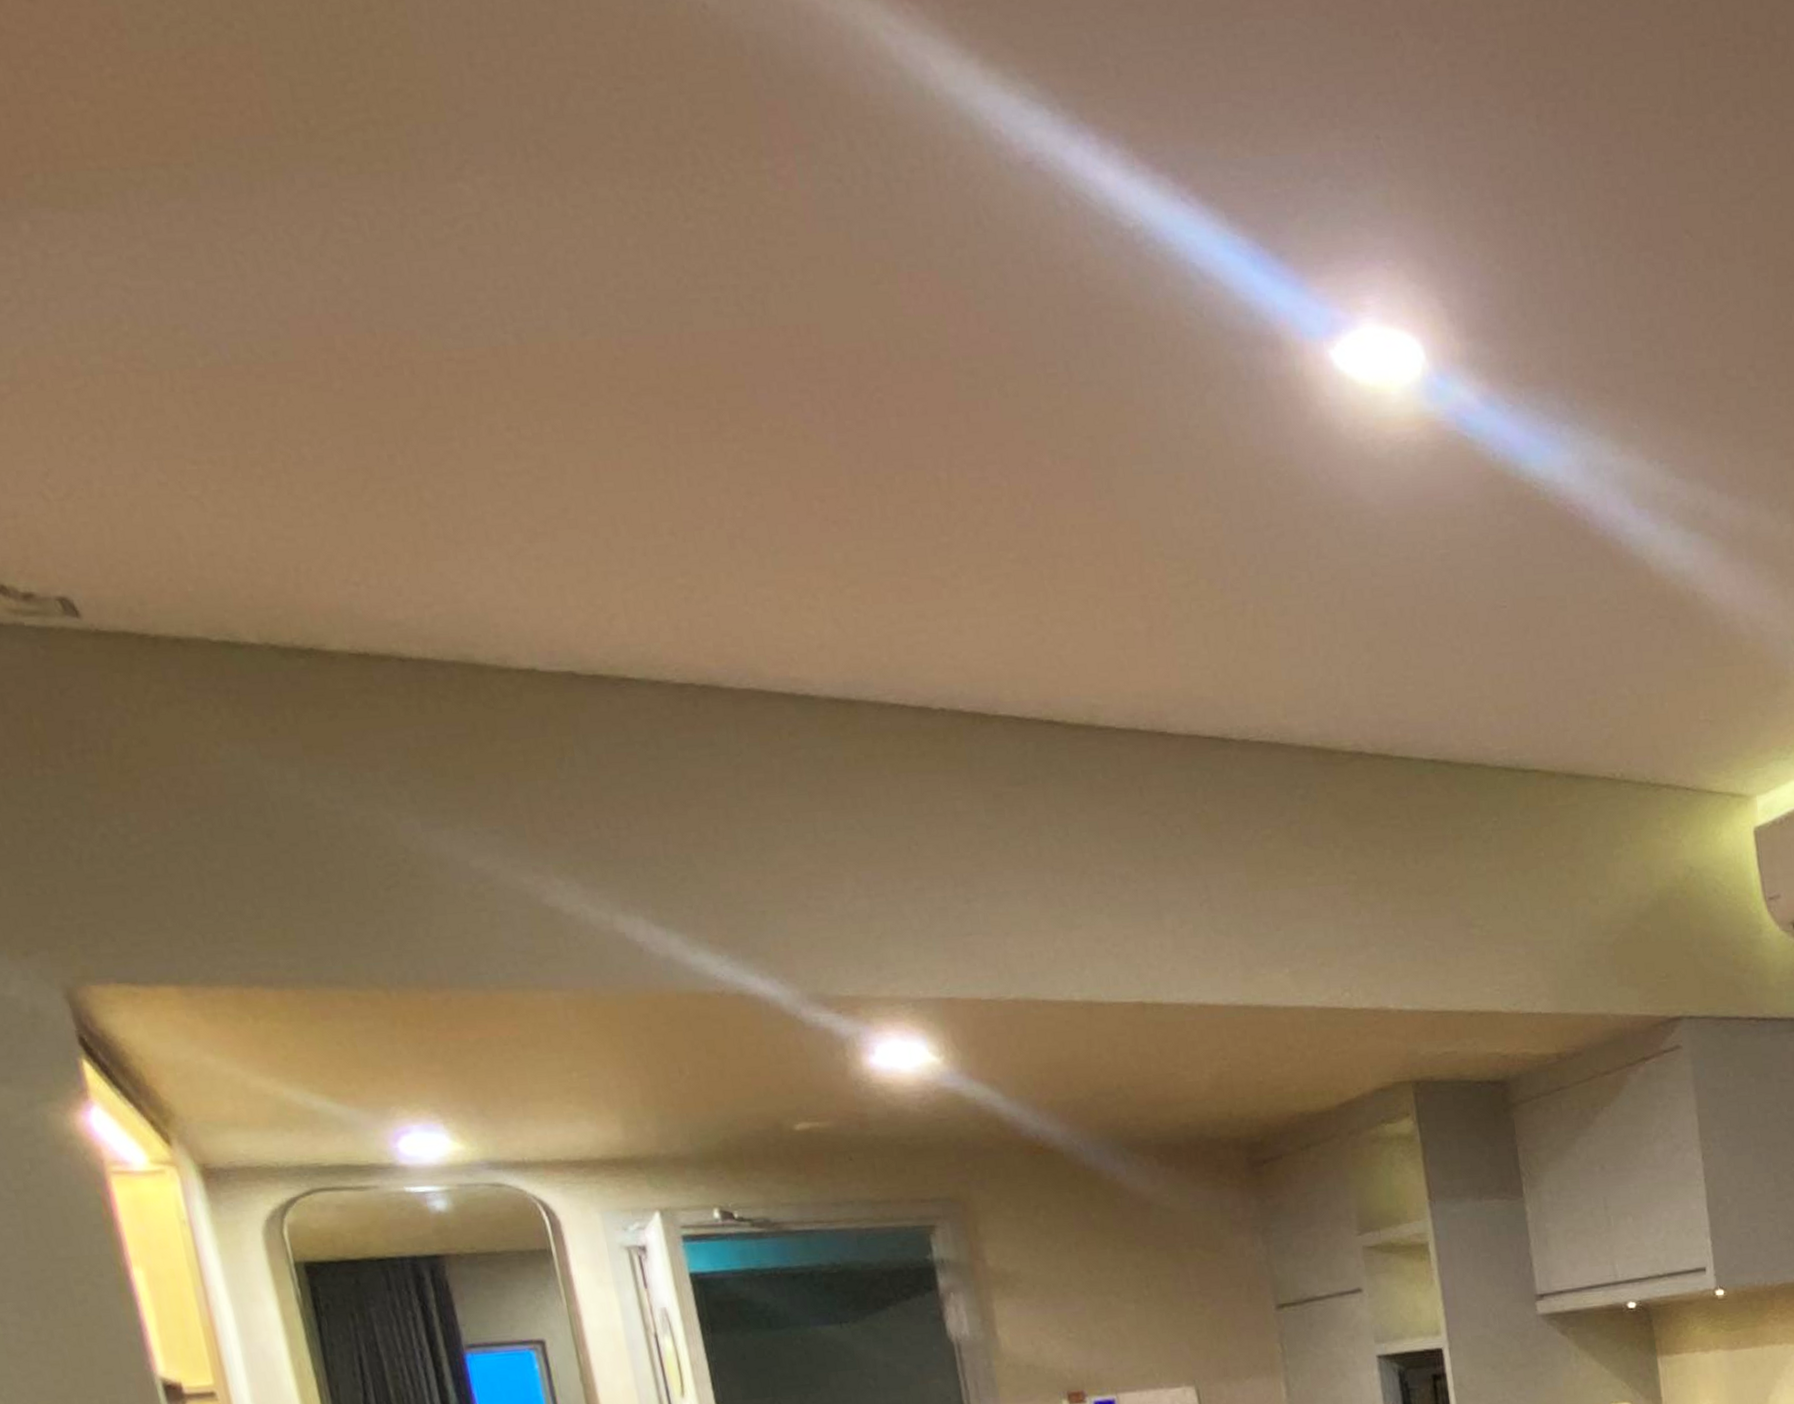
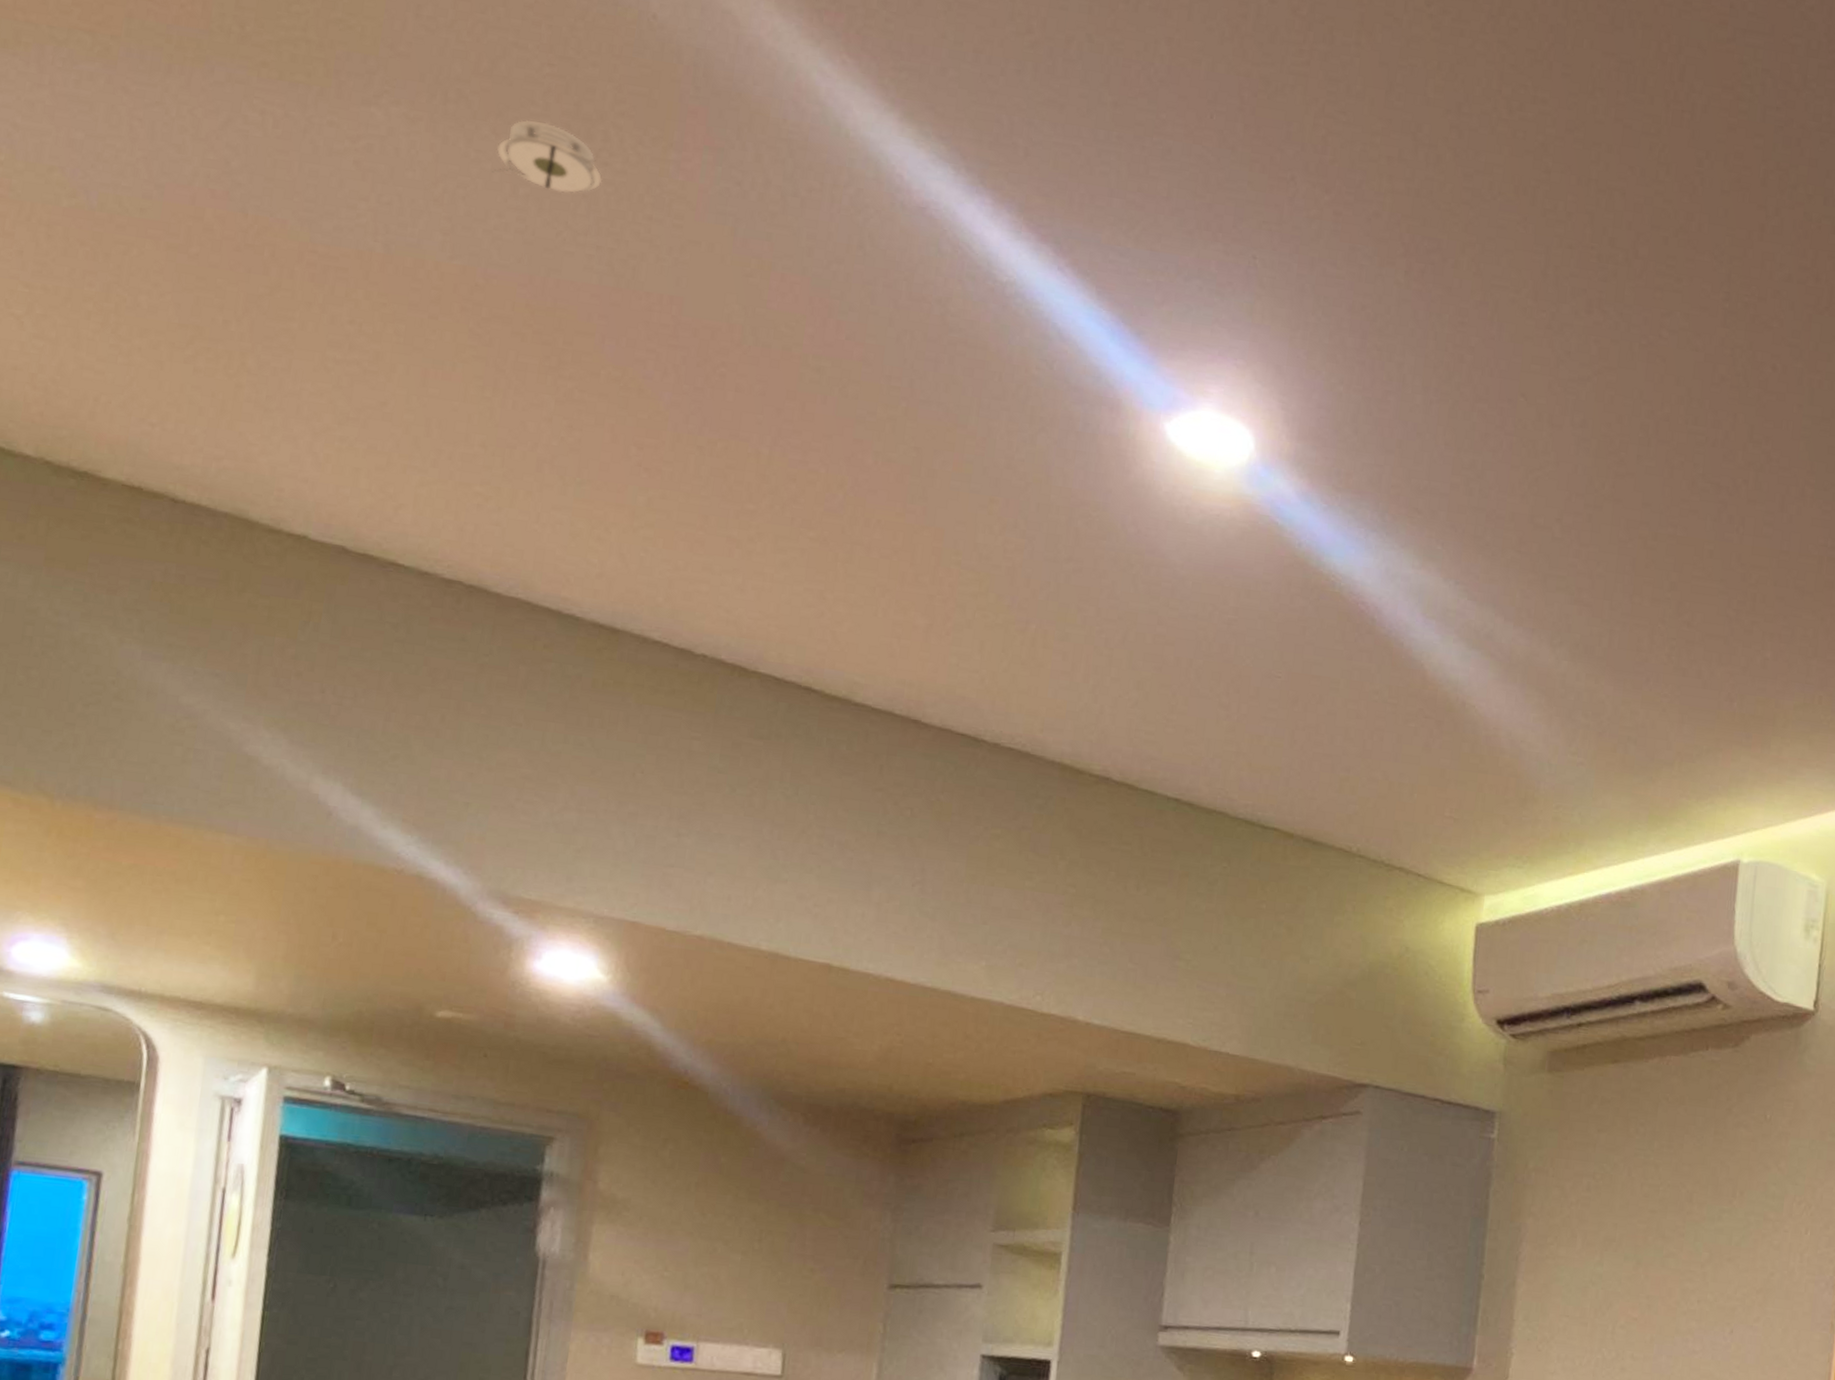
smoke detector: none [592,157,706,234] -> present [492,119,603,194]

